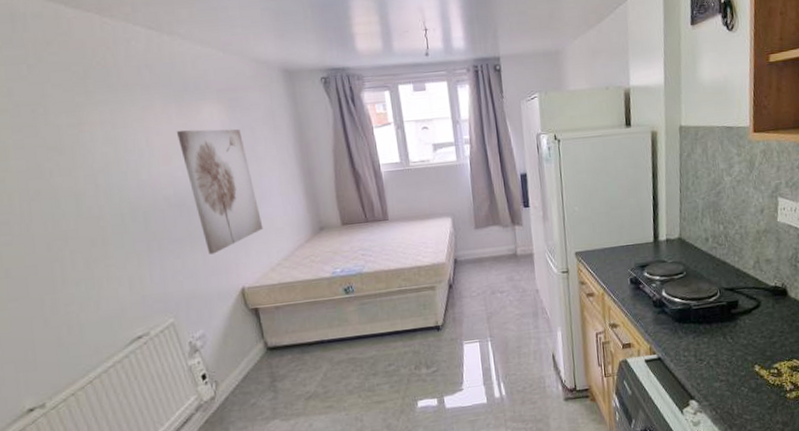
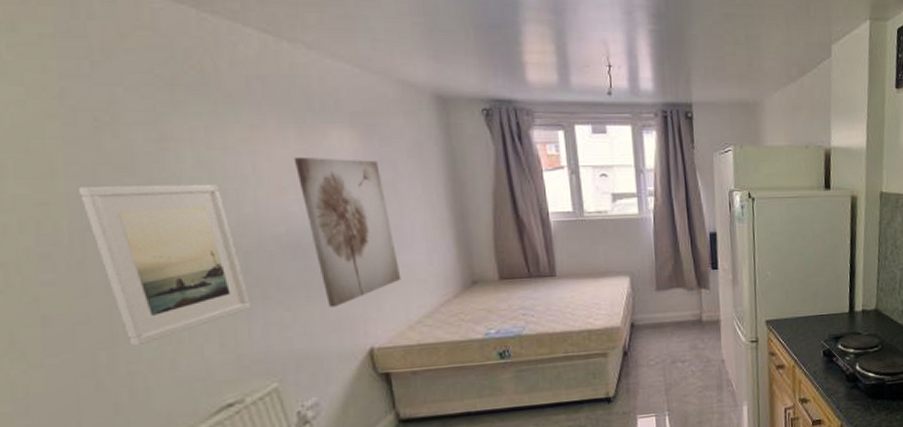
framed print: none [24,157,152,292] -> present [78,184,252,347]

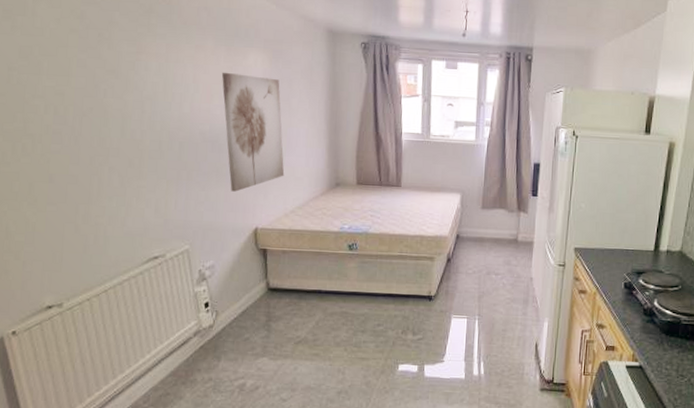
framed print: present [78,184,252,347] -> none [82,84,180,205]

